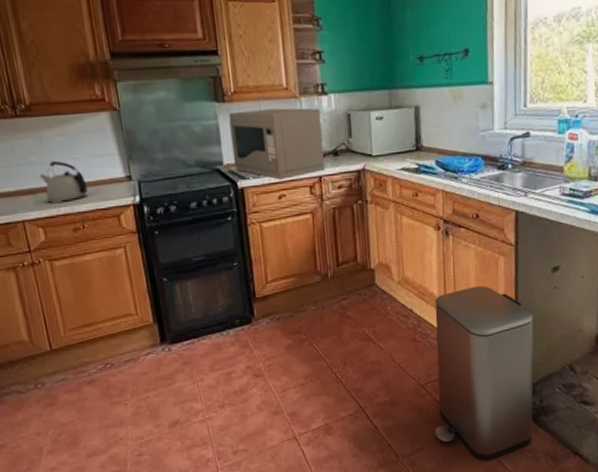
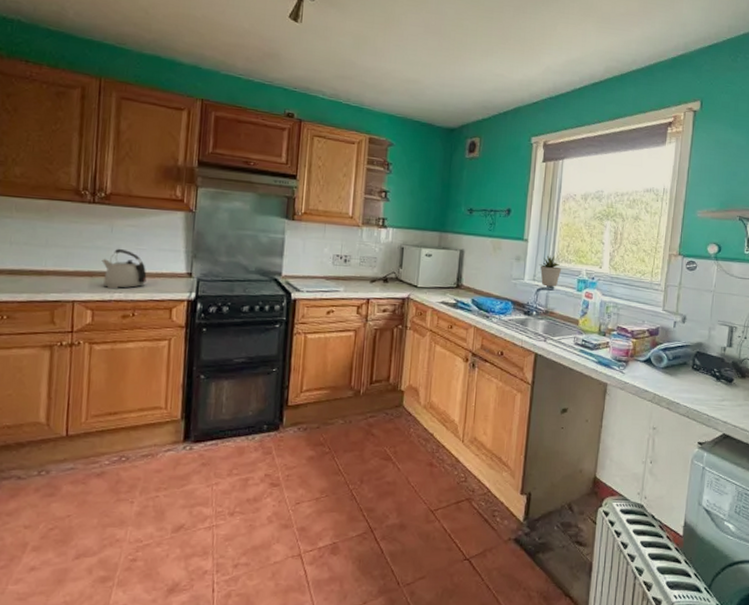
microwave: present [228,108,325,180] -> none [292,230,378,297]
pedal bin: present [434,286,534,461] -> none [437,418,541,596]
potted plant: none [509,96,538,134] -> present [539,255,562,287]

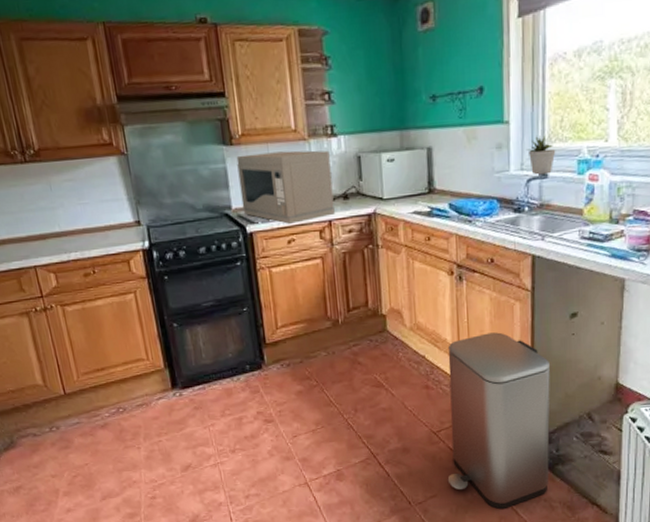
kettle: present [101,248,147,289] -> none [49,206,98,249]
microwave: none [292,230,378,297] -> present [236,150,335,224]
pedal bin: none [437,418,541,596] -> present [447,332,550,510]

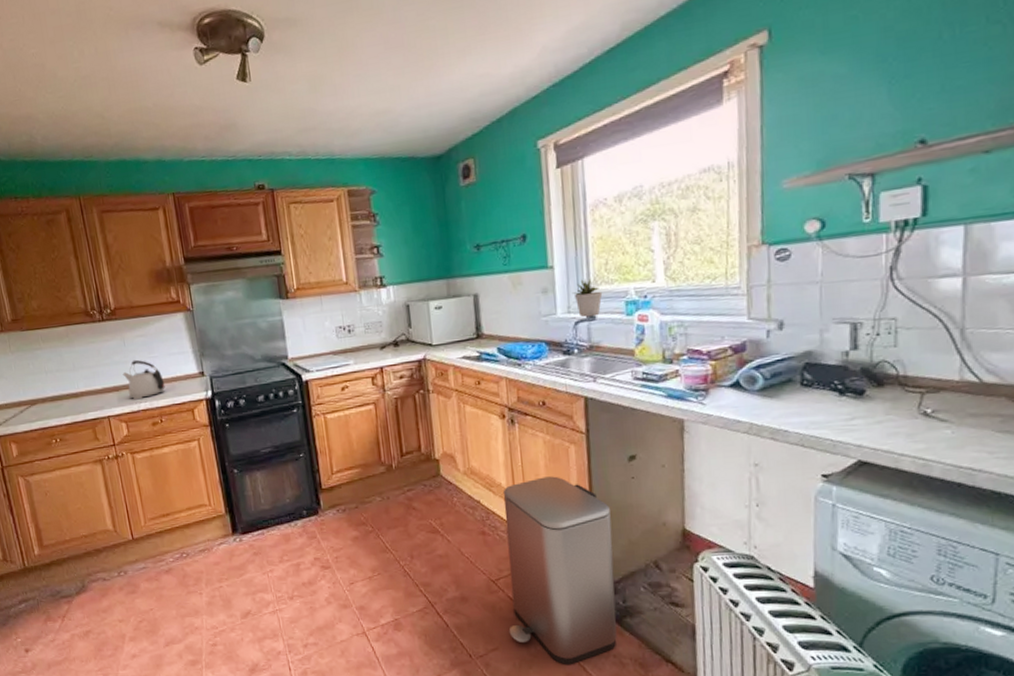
kettle: none [49,206,98,249] -> present [122,359,165,400]
microwave: present [236,150,335,224] -> none [292,300,386,372]

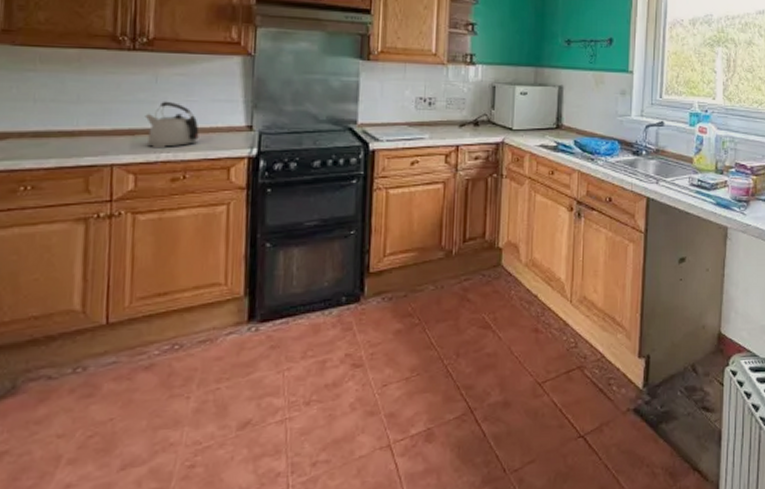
pedal bin: present [502,476,617,666] -> none [548,273,658,478]
potted plant: present [572,278,603,318] -> none [646,87,672,123]

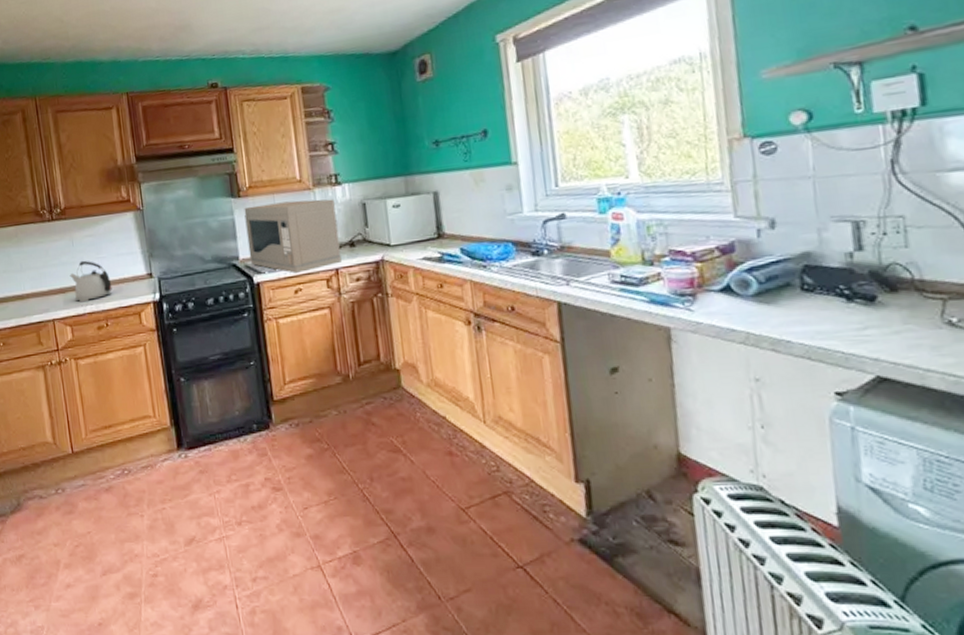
microwave: none [369,71,466,145] -> present [244,198,342,274]

